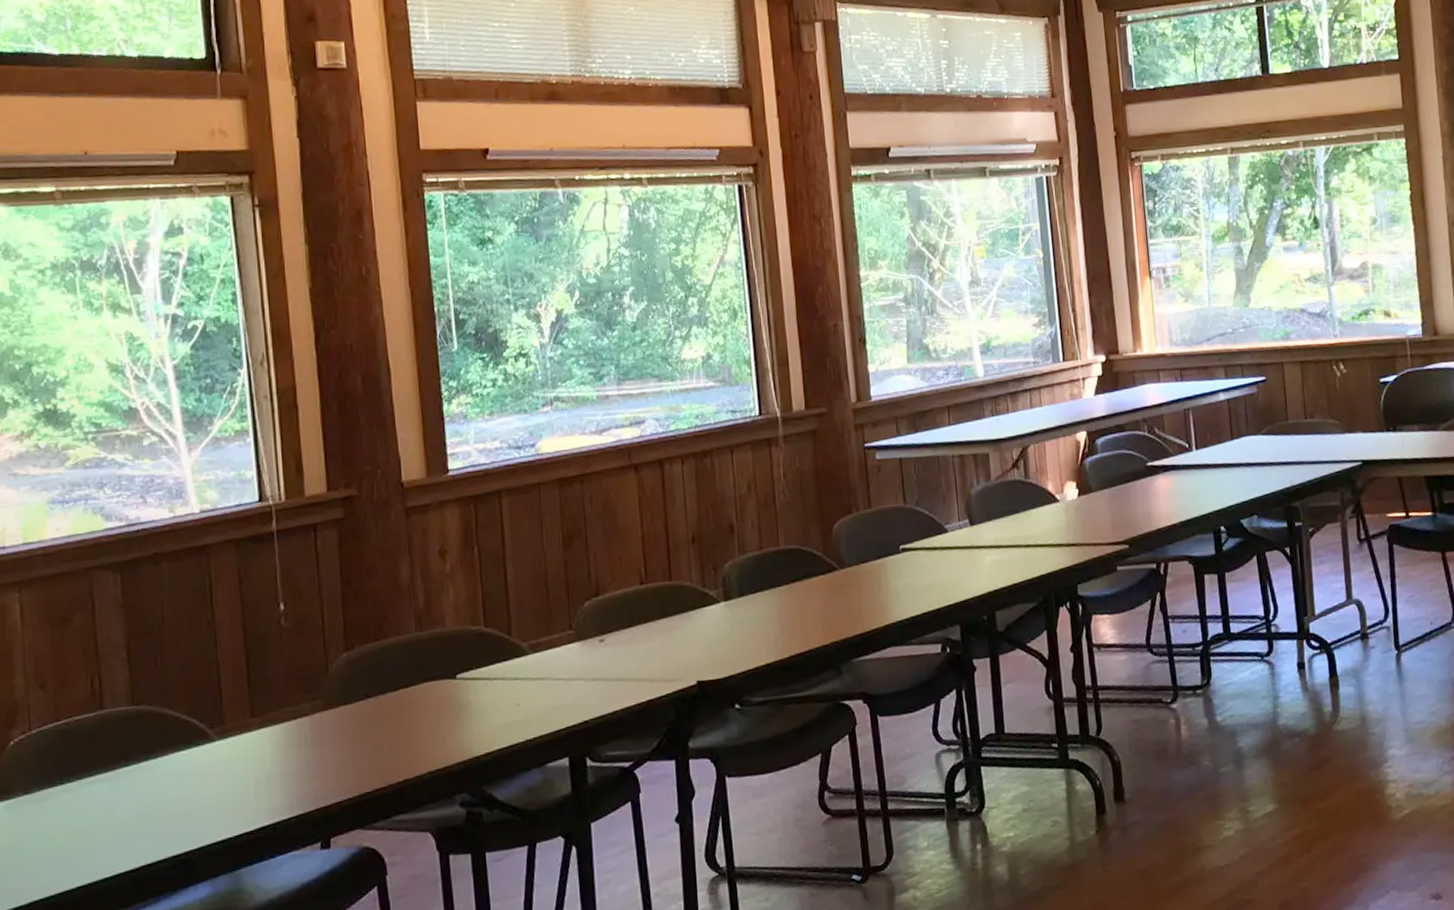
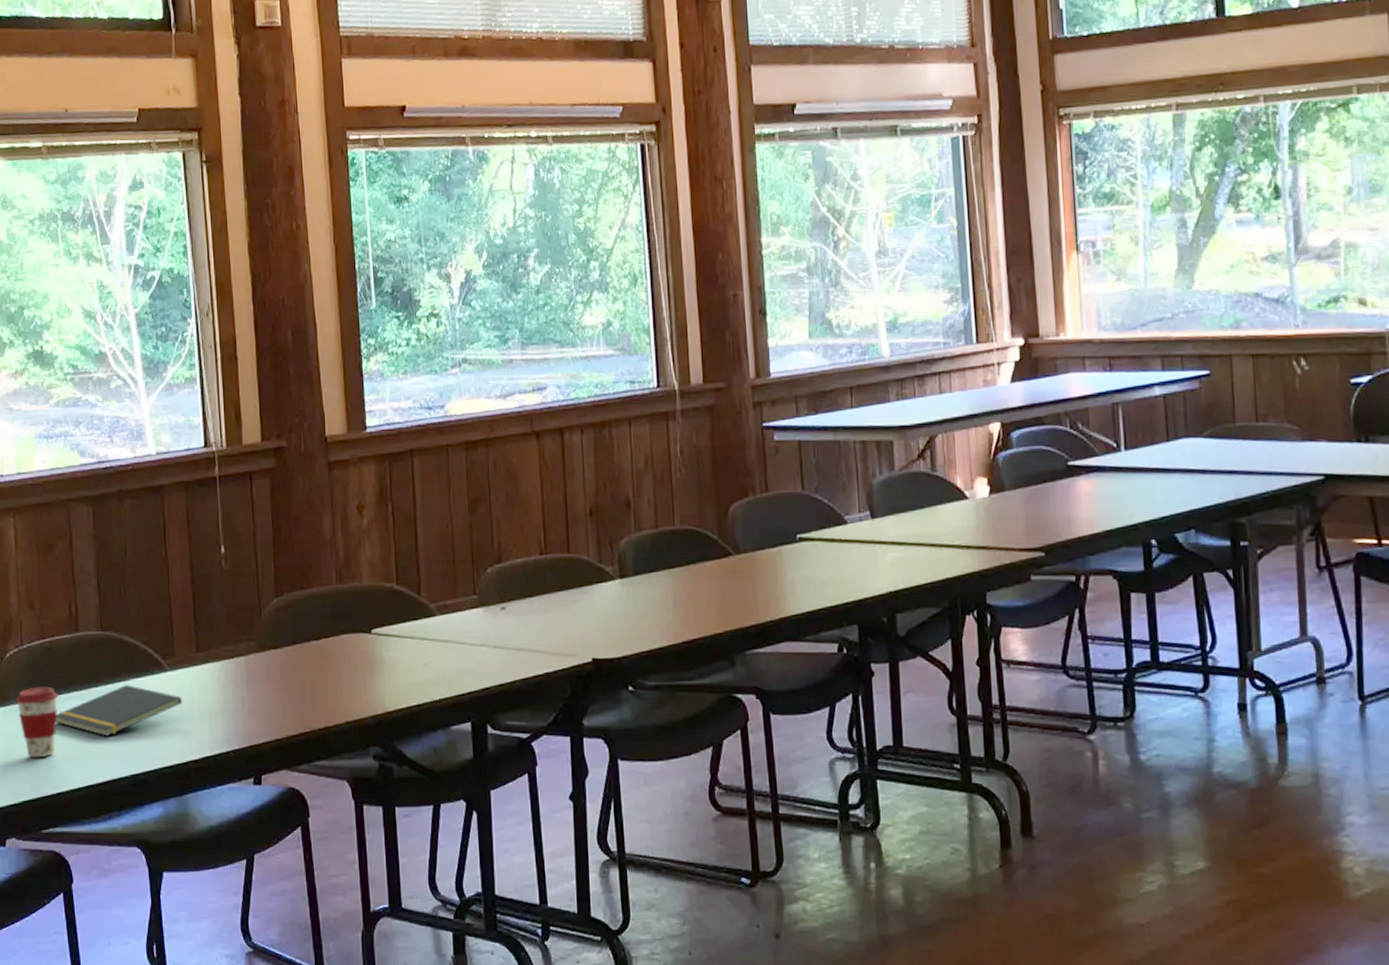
coffee cup: none [21,772,77,853] -> present [15,686,58,758]
notepad: none [74,760,235,819] -> present [55,685,183,737]

